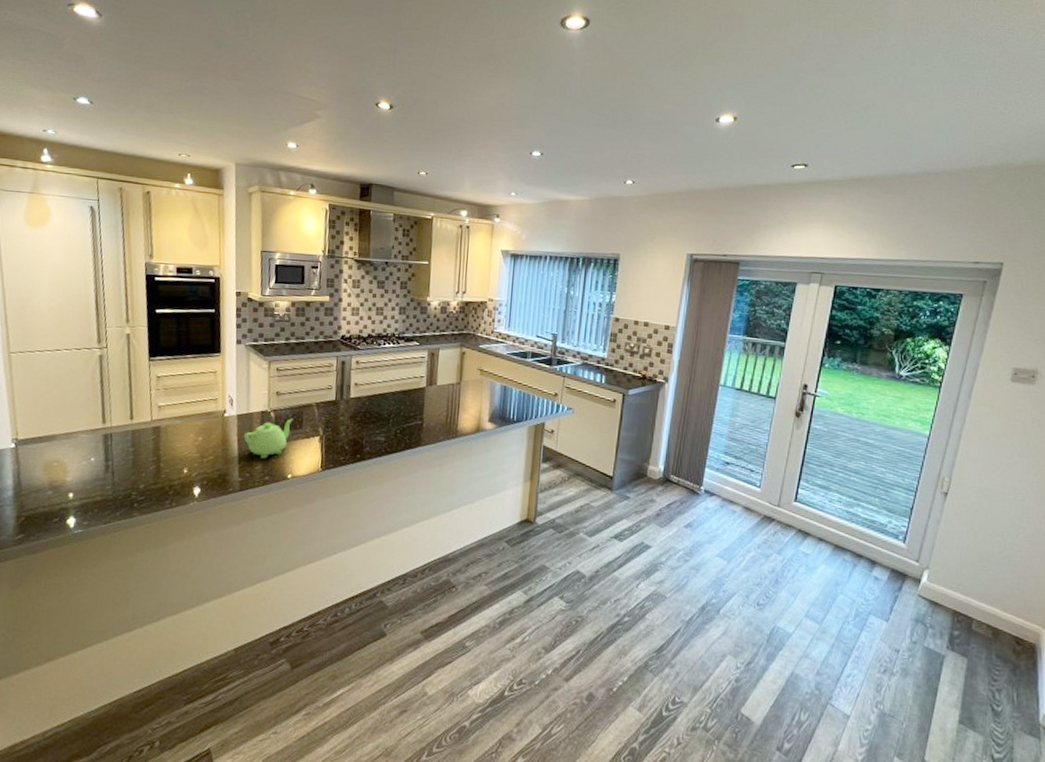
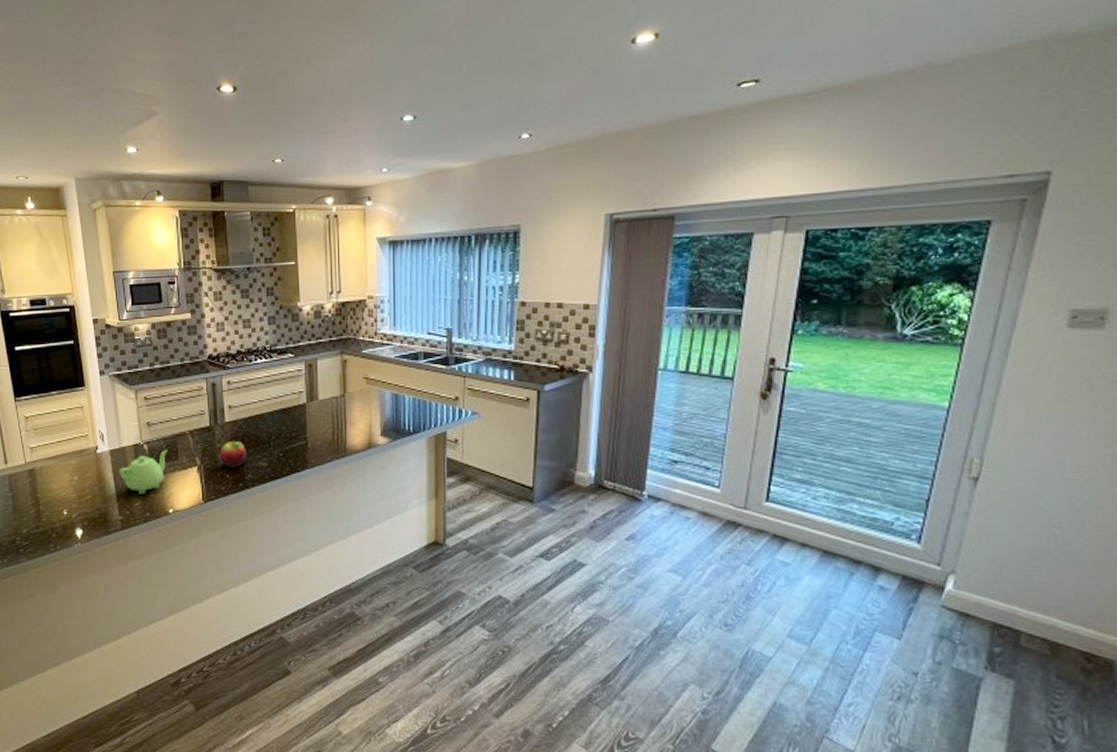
fruit: none [341,415,368,440] -> present [219,440,247,468]

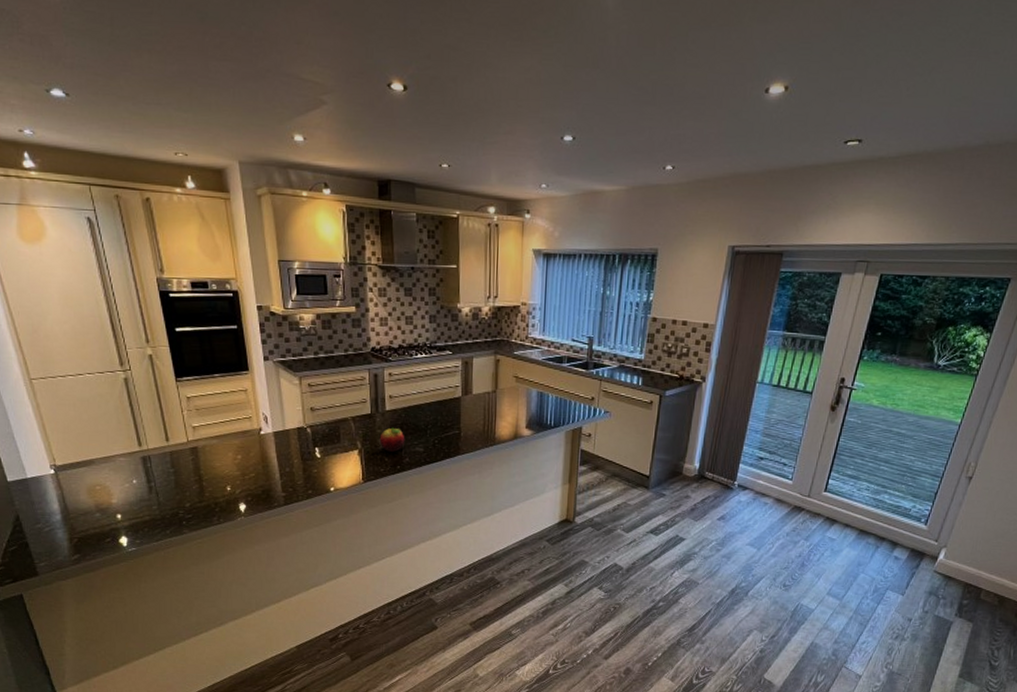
teapot: present [118,450,167,495] -> none [282,434,330,474]

